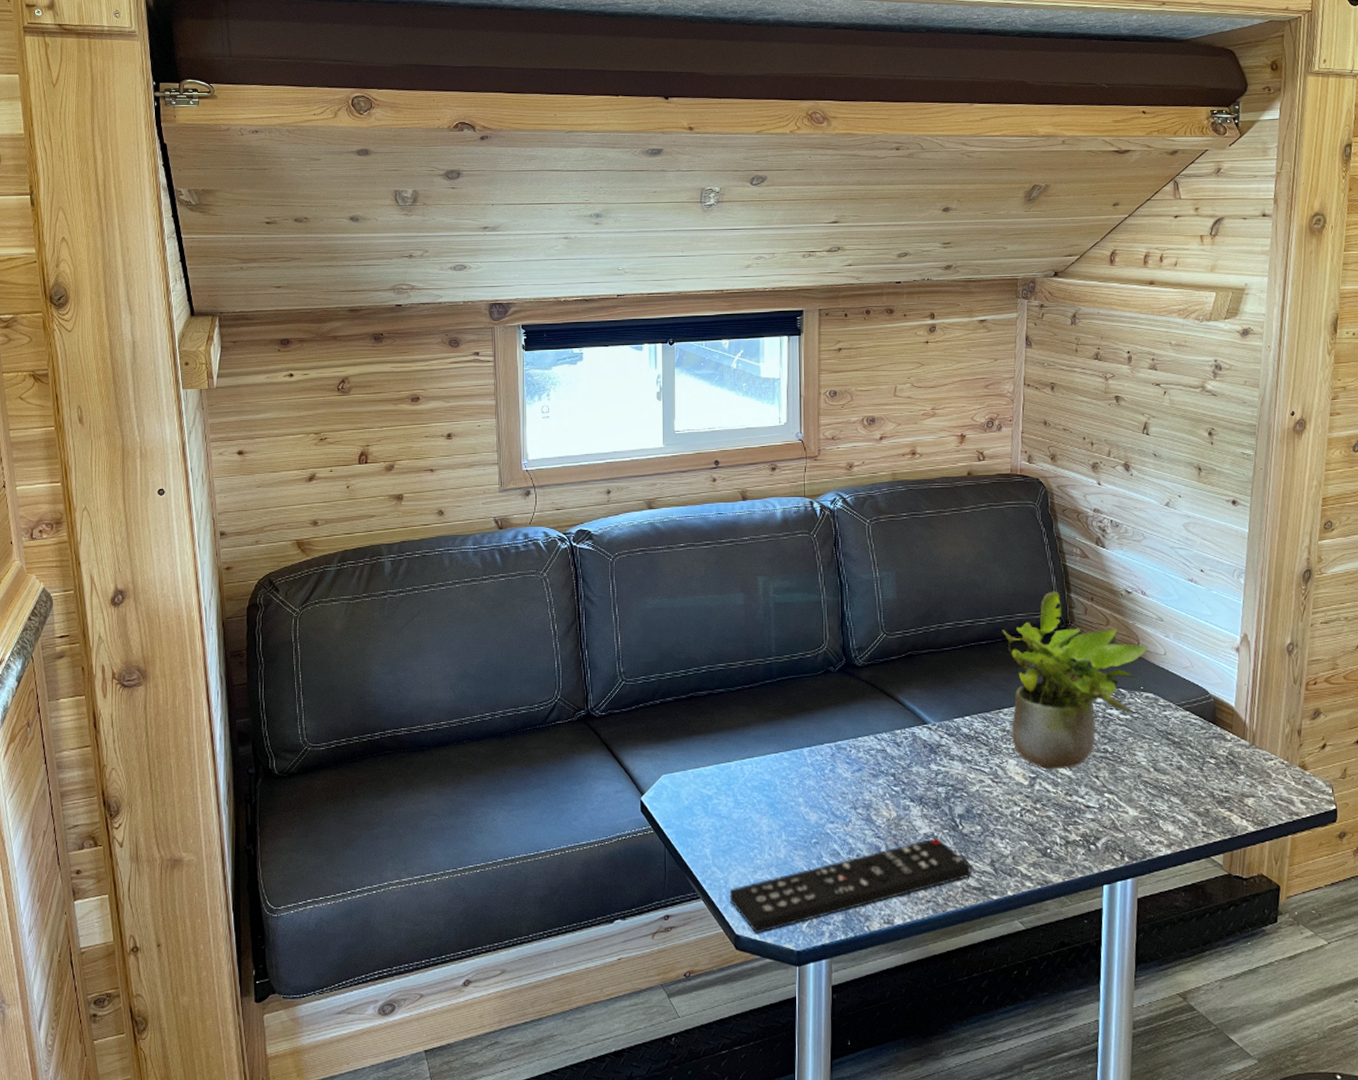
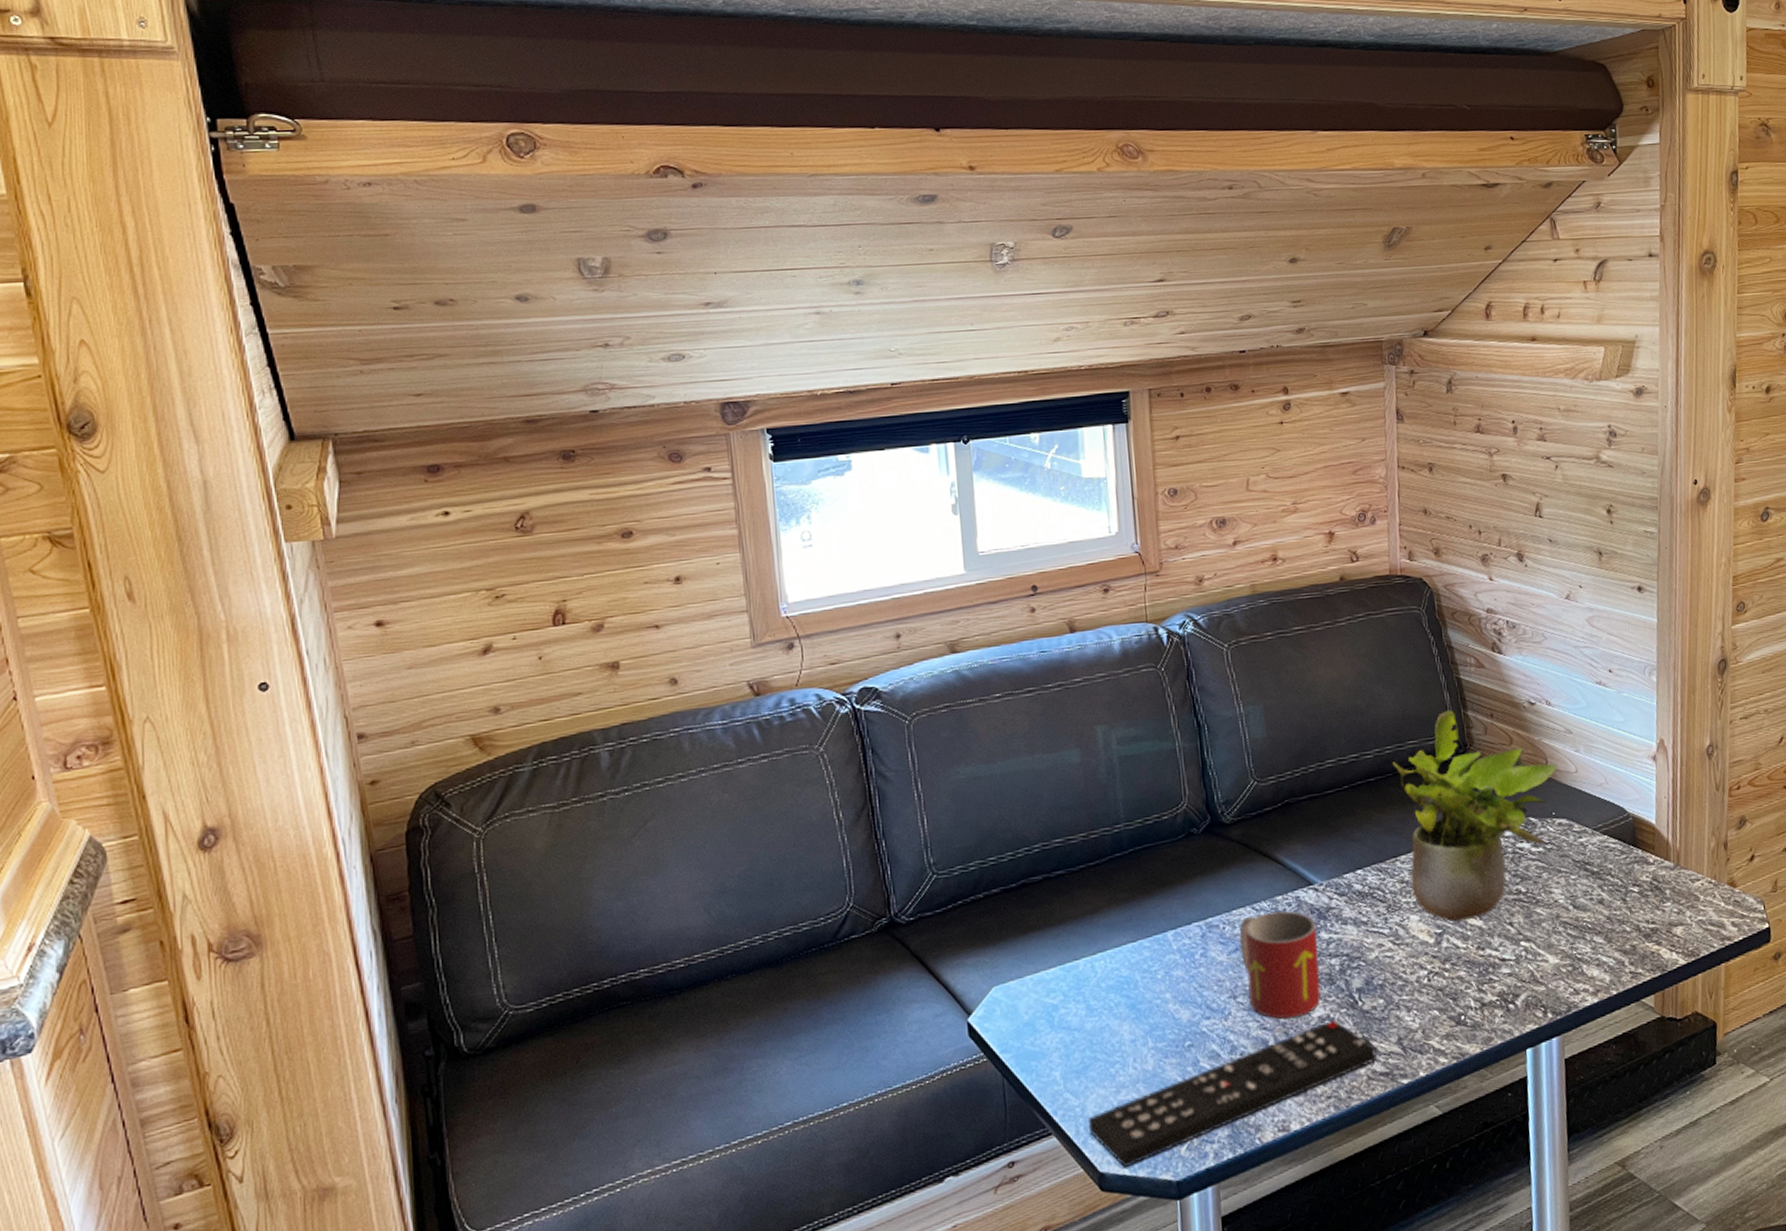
mug: none [862,742,928,832] -> present [1239,910,1321,1019]

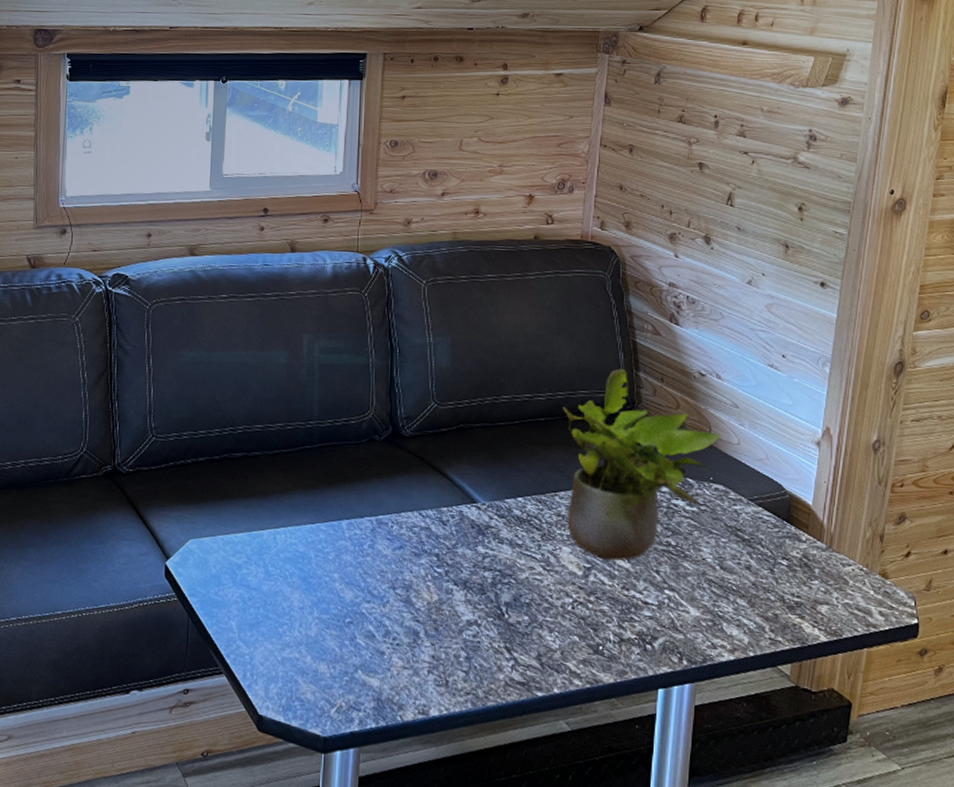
remote control: present [1087,1020,1377,1169] -> none [254,626,516,716]
mug: present [1239,910,1321,1019] -> none [404,520,475,617]

